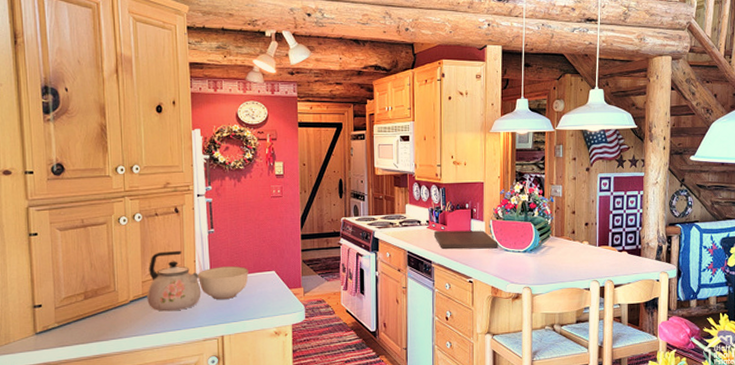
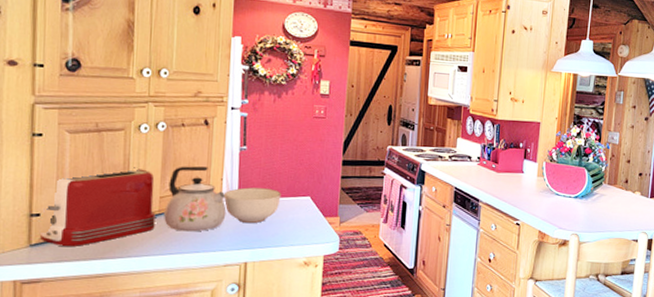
toaster: none [42,257,140,332] -> present [39,169,156,246]
cutting board: present [433,230,498,250] -> none [483,169,550,192]

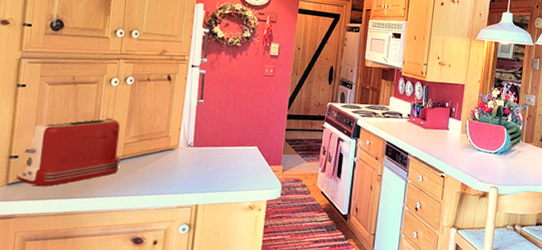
kettle: present [164,166,227,232] -> none [126,116,183,176]
bowl: present [224,187,281,224] -> none [181,137,232,170]

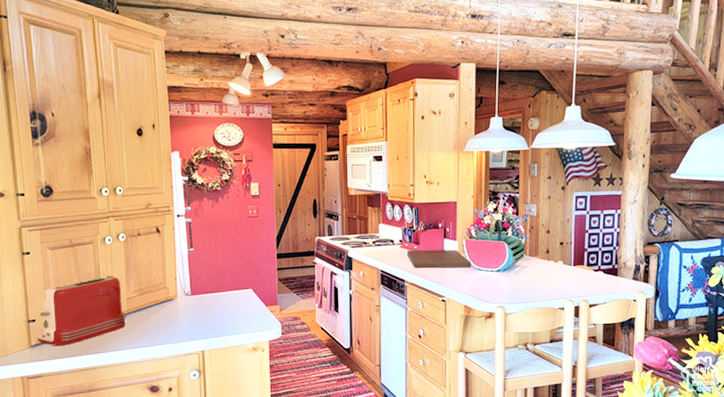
cutting board: none [413,125,472,147] -> present [406,250,471,269]

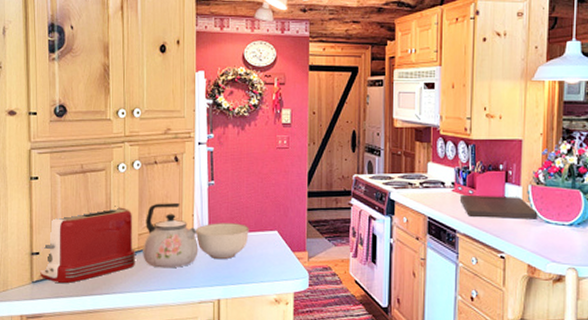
kettle: none [132,269,183,327] -> present [143,203,199,269]
bowl: none [179,284,227,317] -> present [196,223,249,260]

